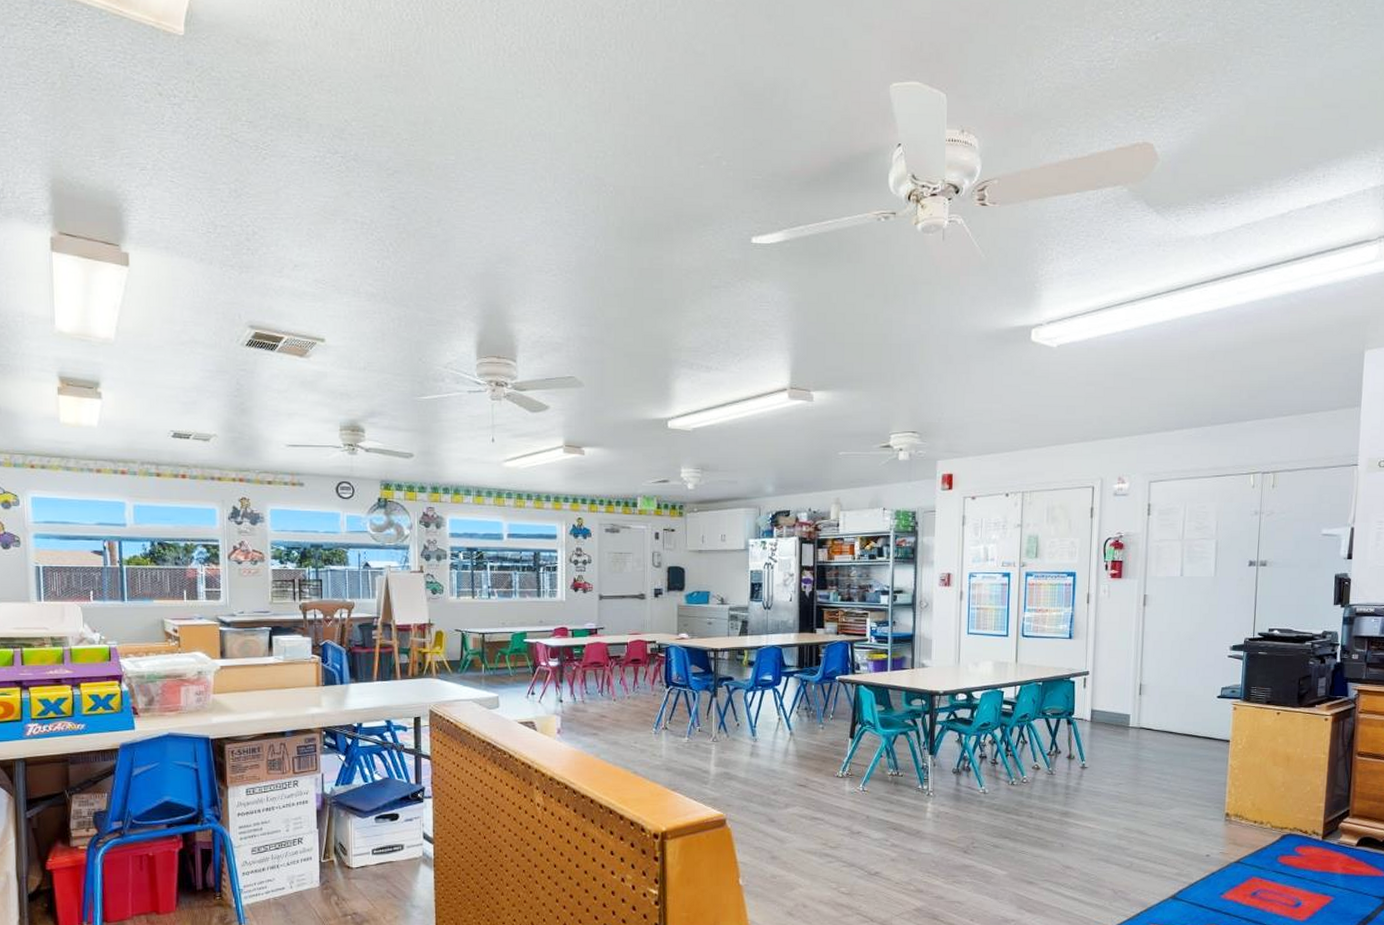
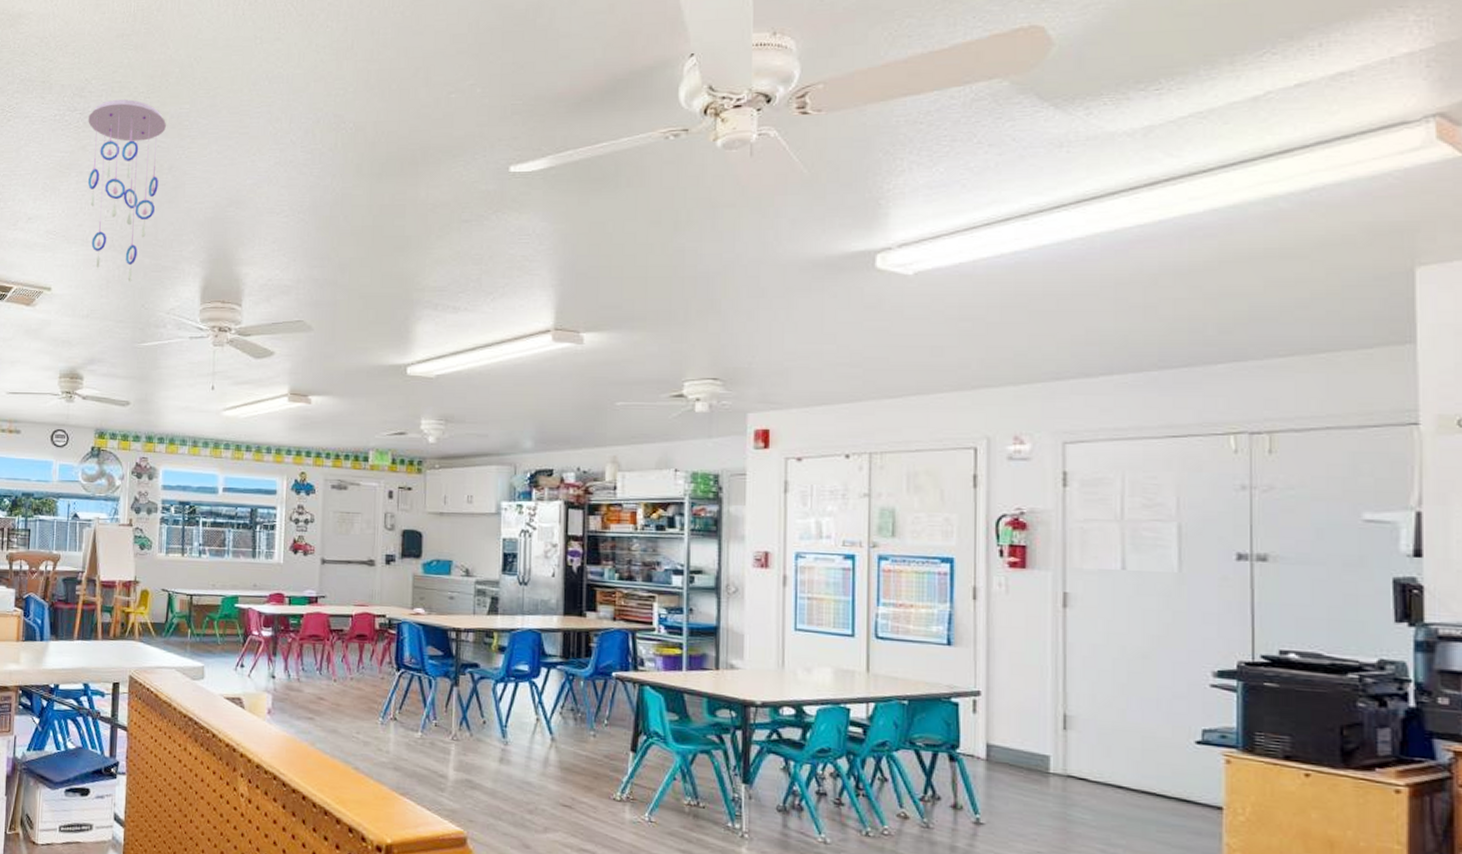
ceiling mobile: none [351,145,432,335] -> present [88,99,166,282]

